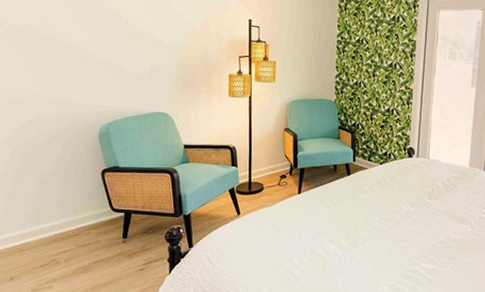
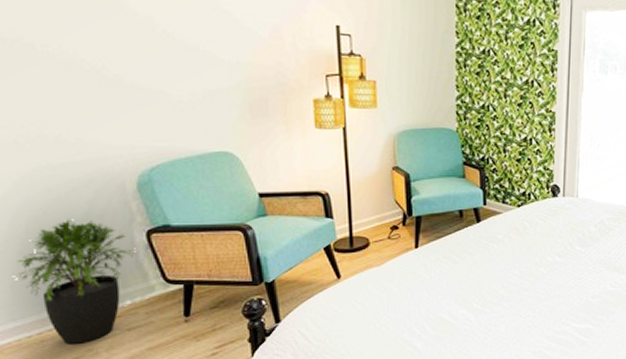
potted plant: none [10,159,92,254] -> present [16,219,134,344]

